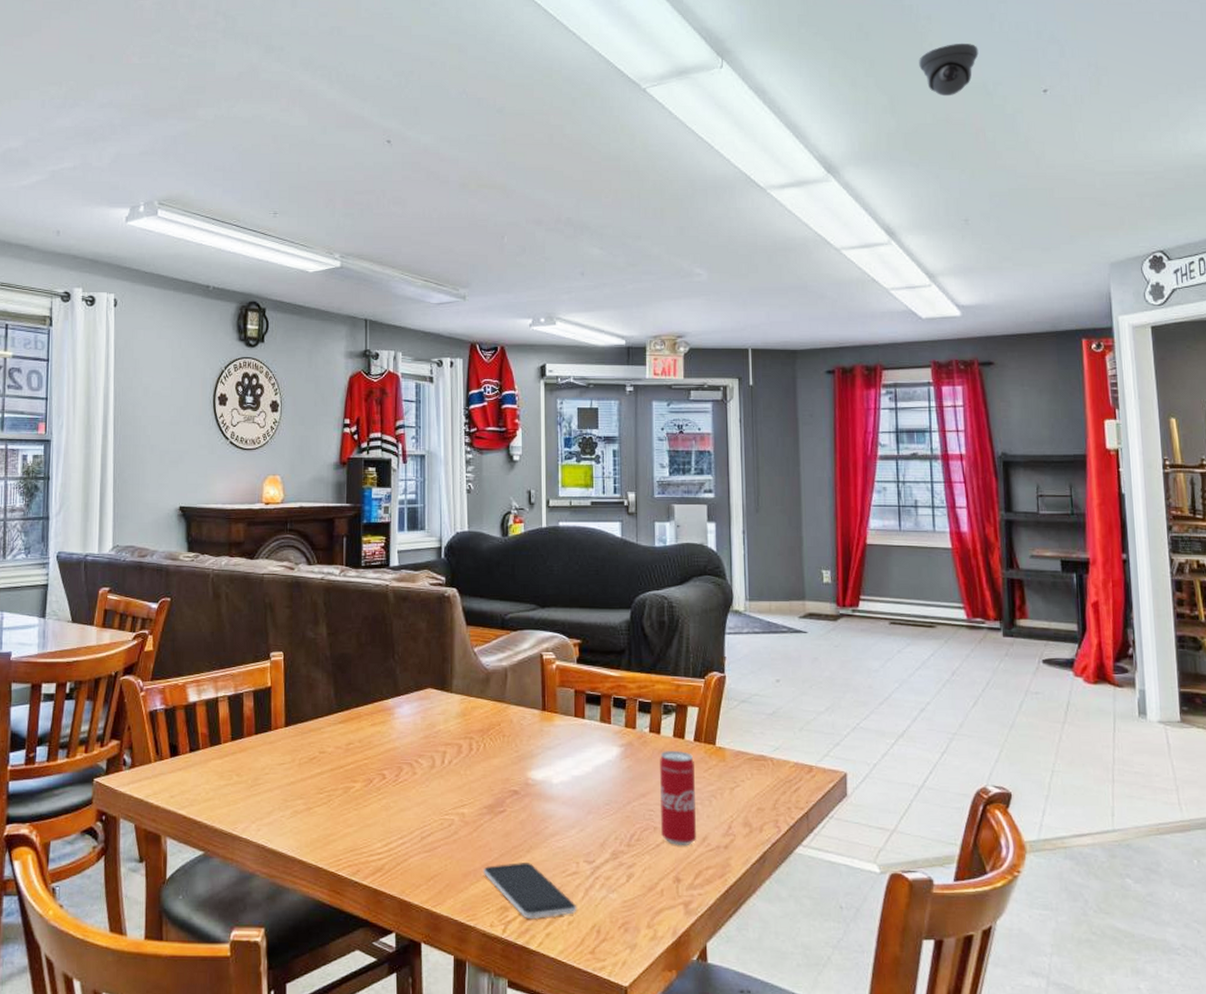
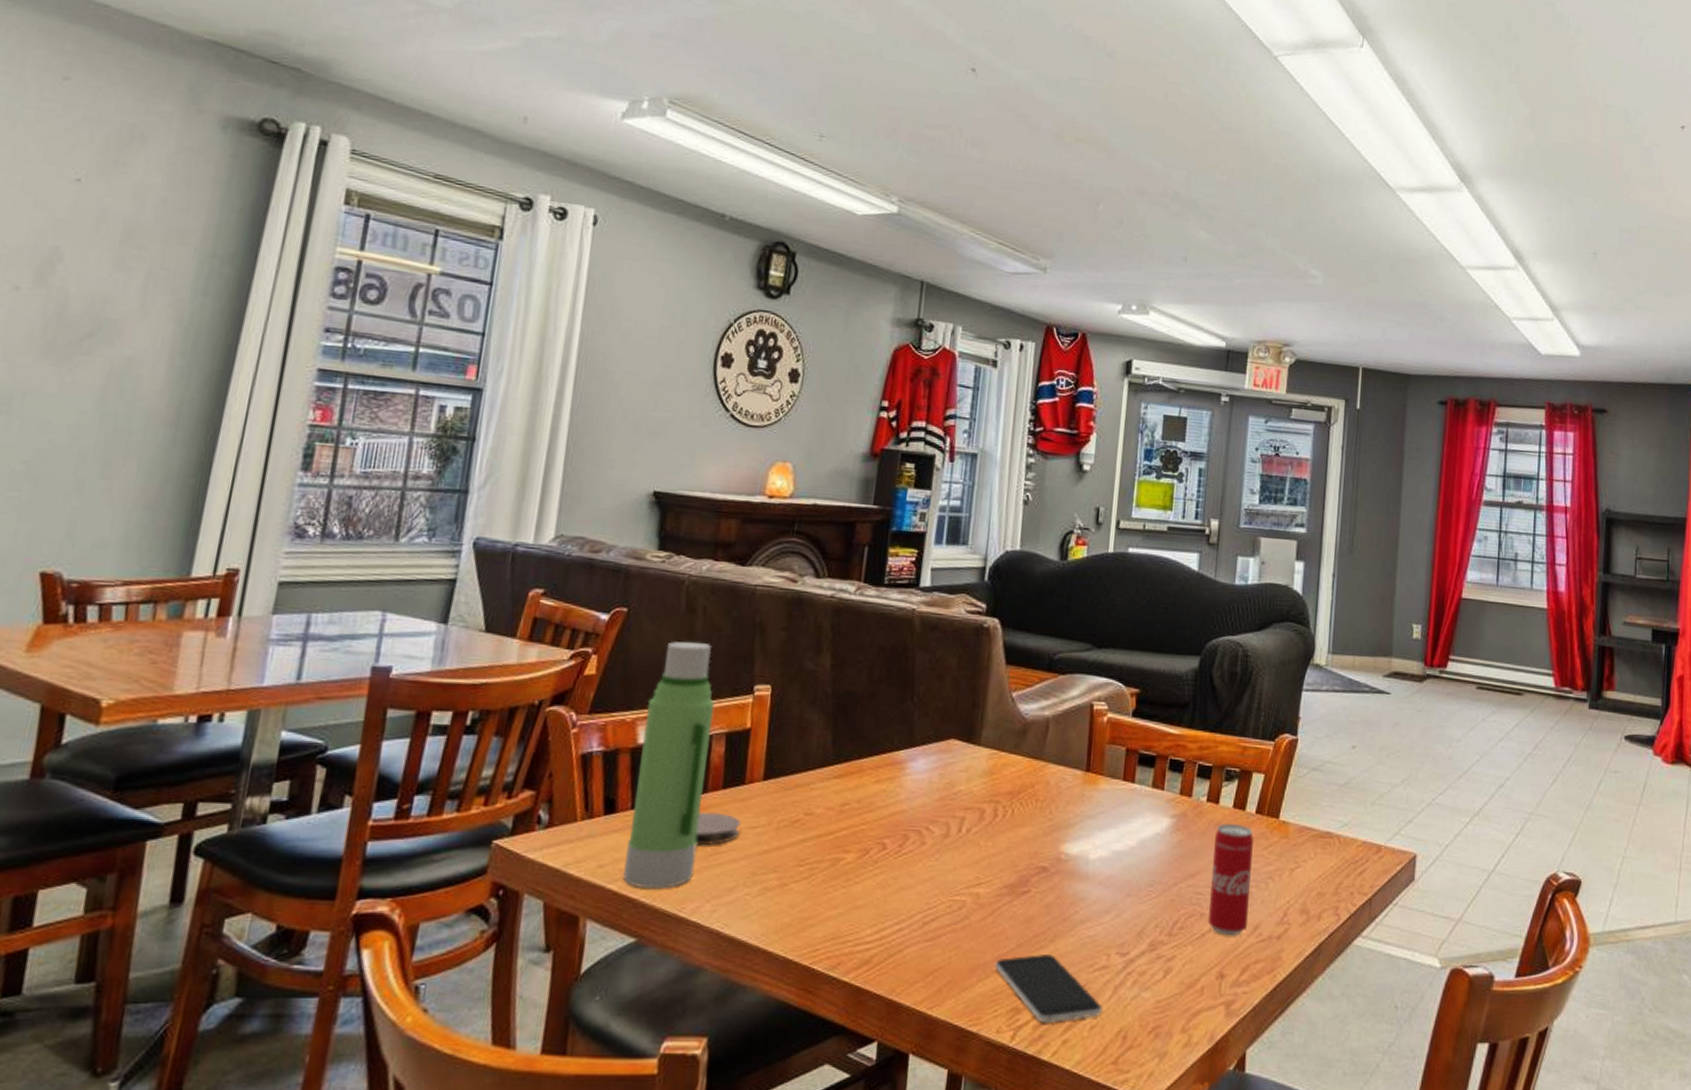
water bottle: none [189,621,241,813] -> present [623,641,714,888]
coaster: none [238,752,272,779] -> present [695,811,742,846]
security camera: present [919,43,979,97] -> none [1564,62,1623,118]

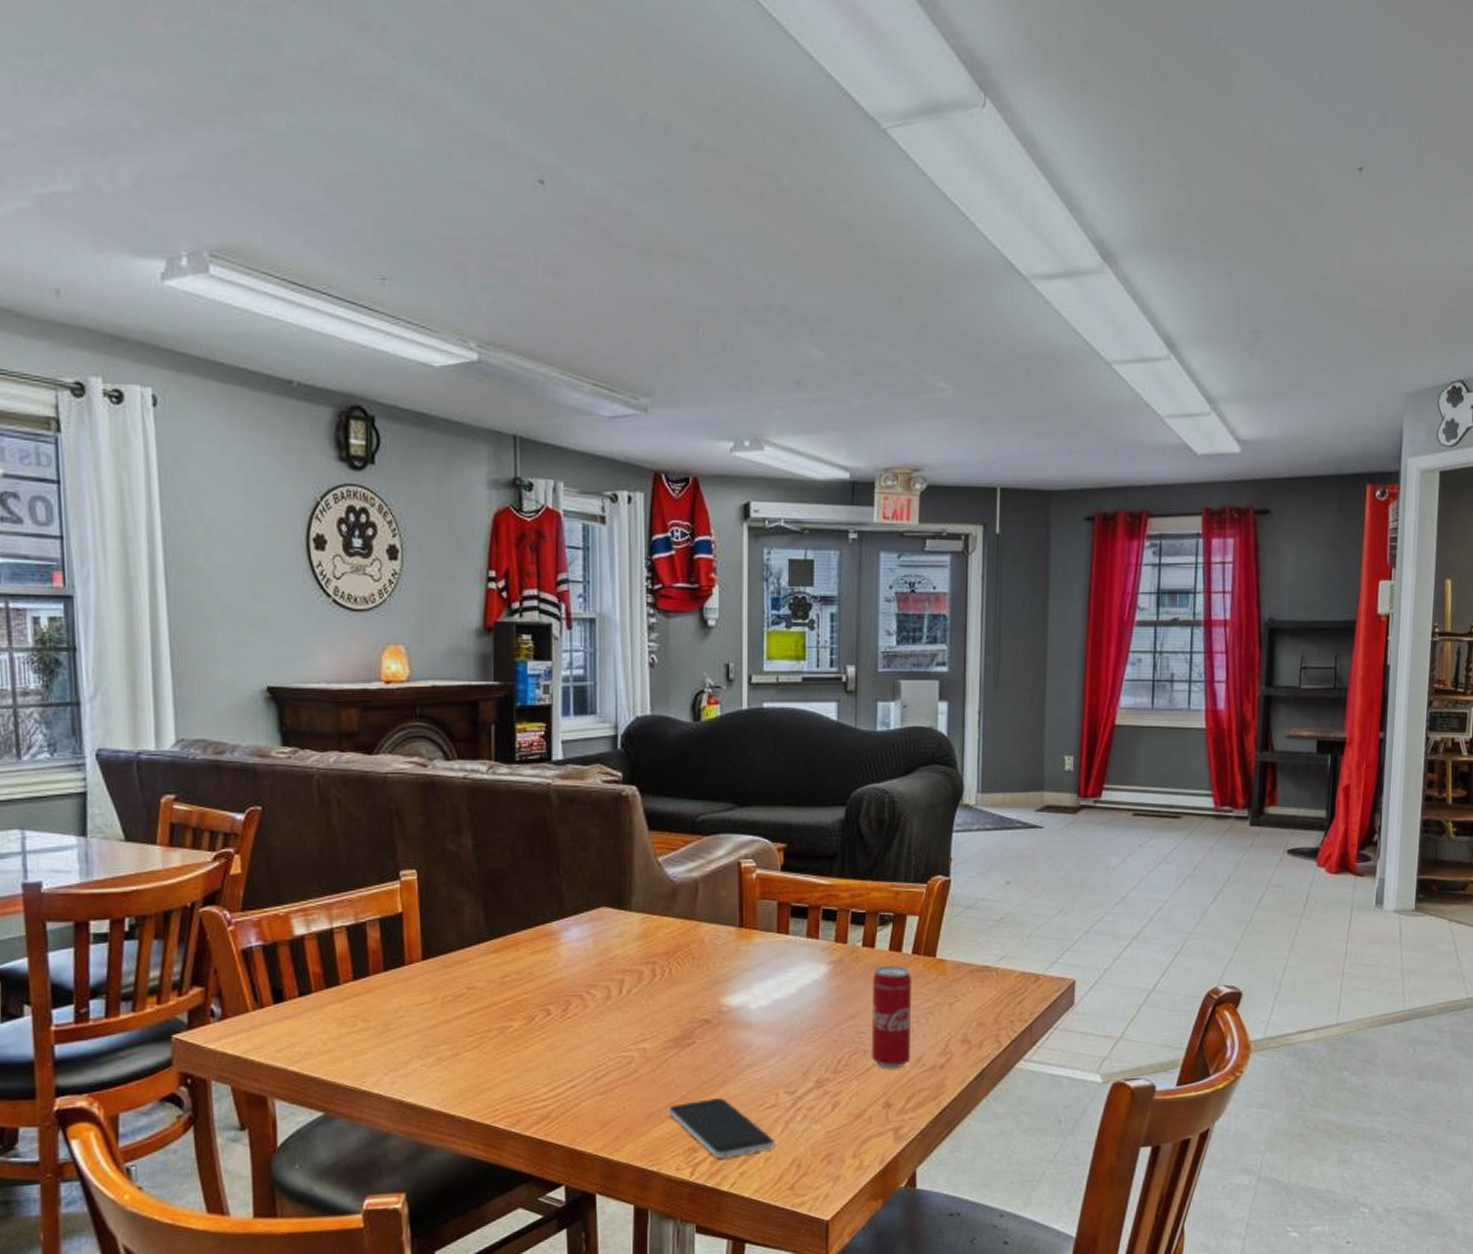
water bottle: present [623,641,714,888] -> none [297,833,369,1067]
coaster: present [695,811,742,846] -> none [364,993,408,1025]

